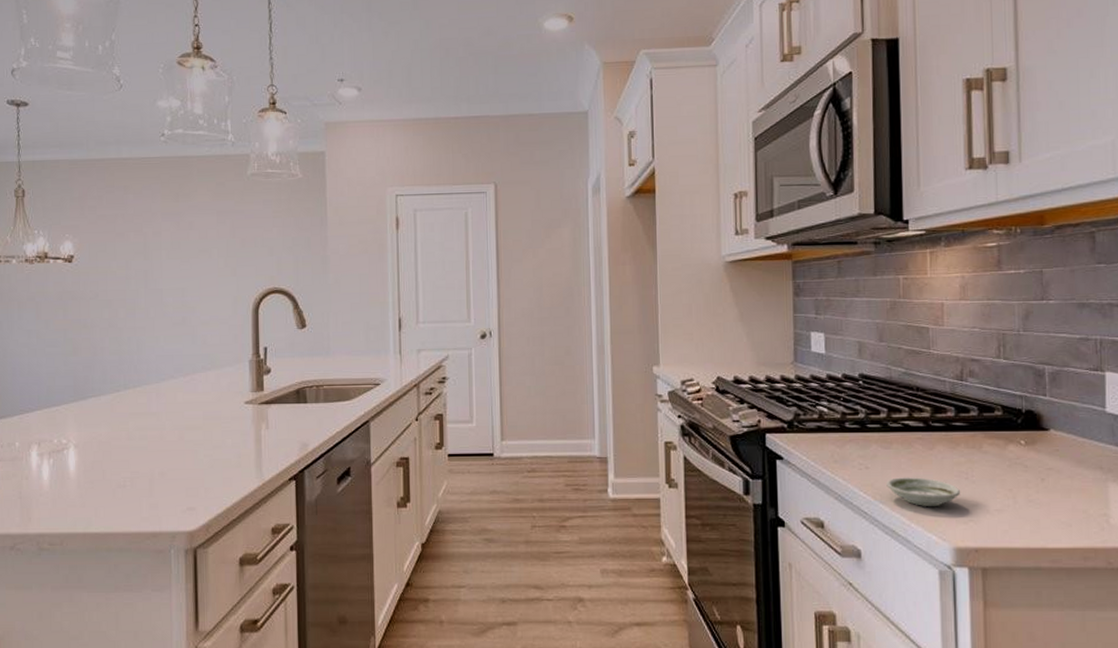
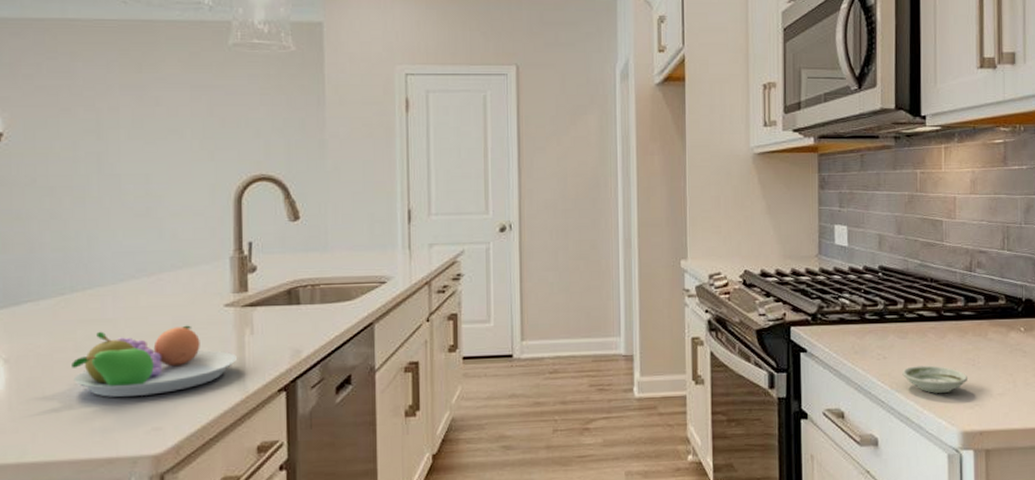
fruit bowl: none [125,419,255,481] -> present [72,325,237,398]

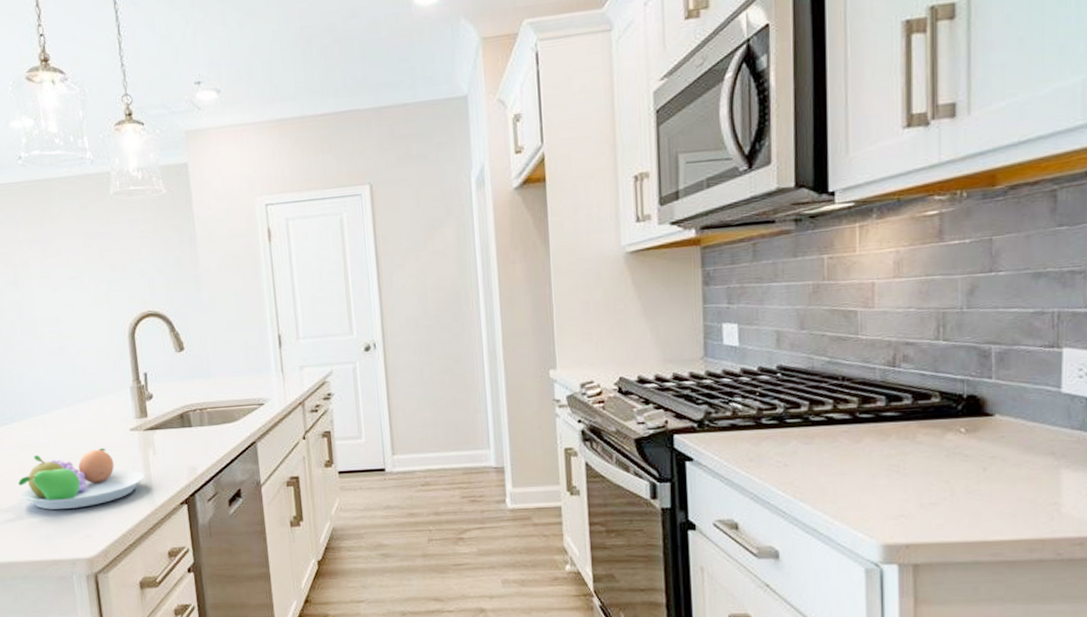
saucer: present [902,365,968,393] -> none [807,472,891,503]

